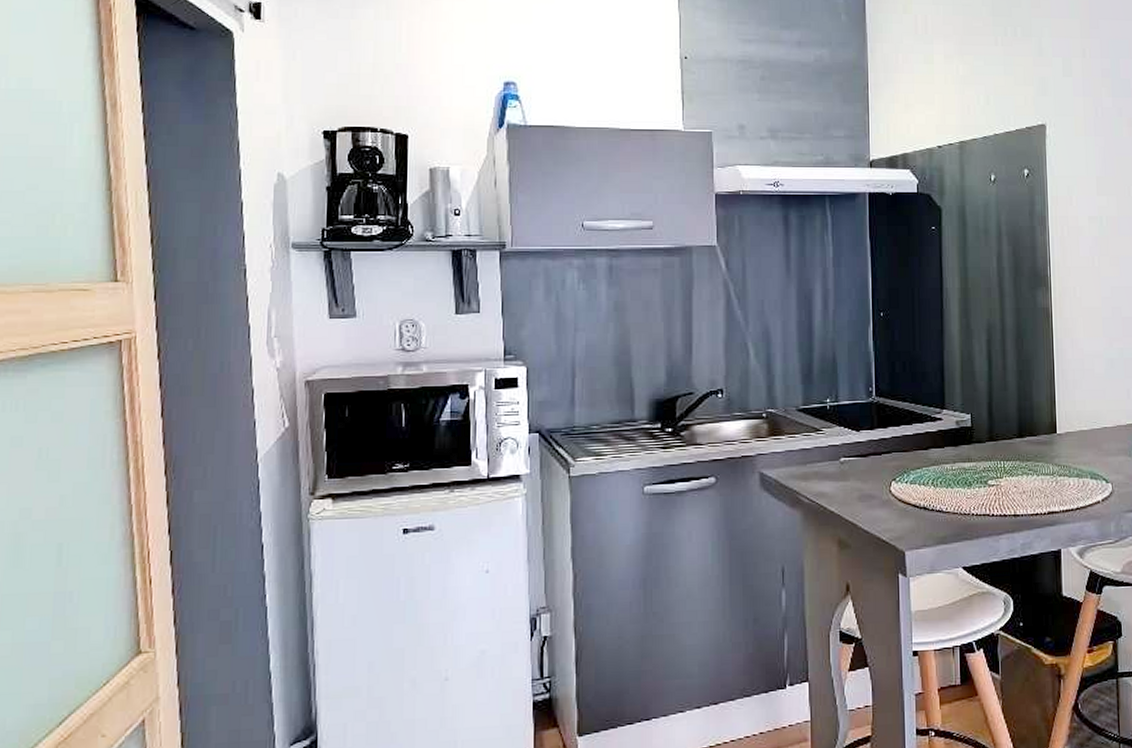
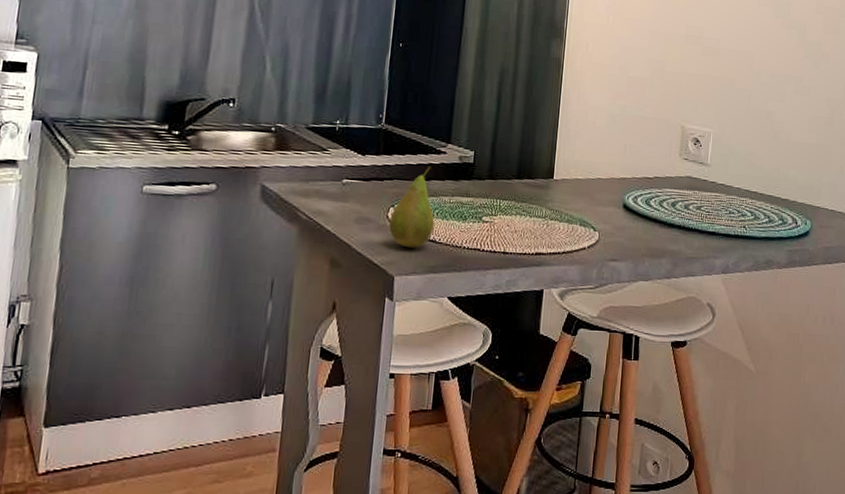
fruit: none [893,434,939,521] -> present [389,166,435,248]

